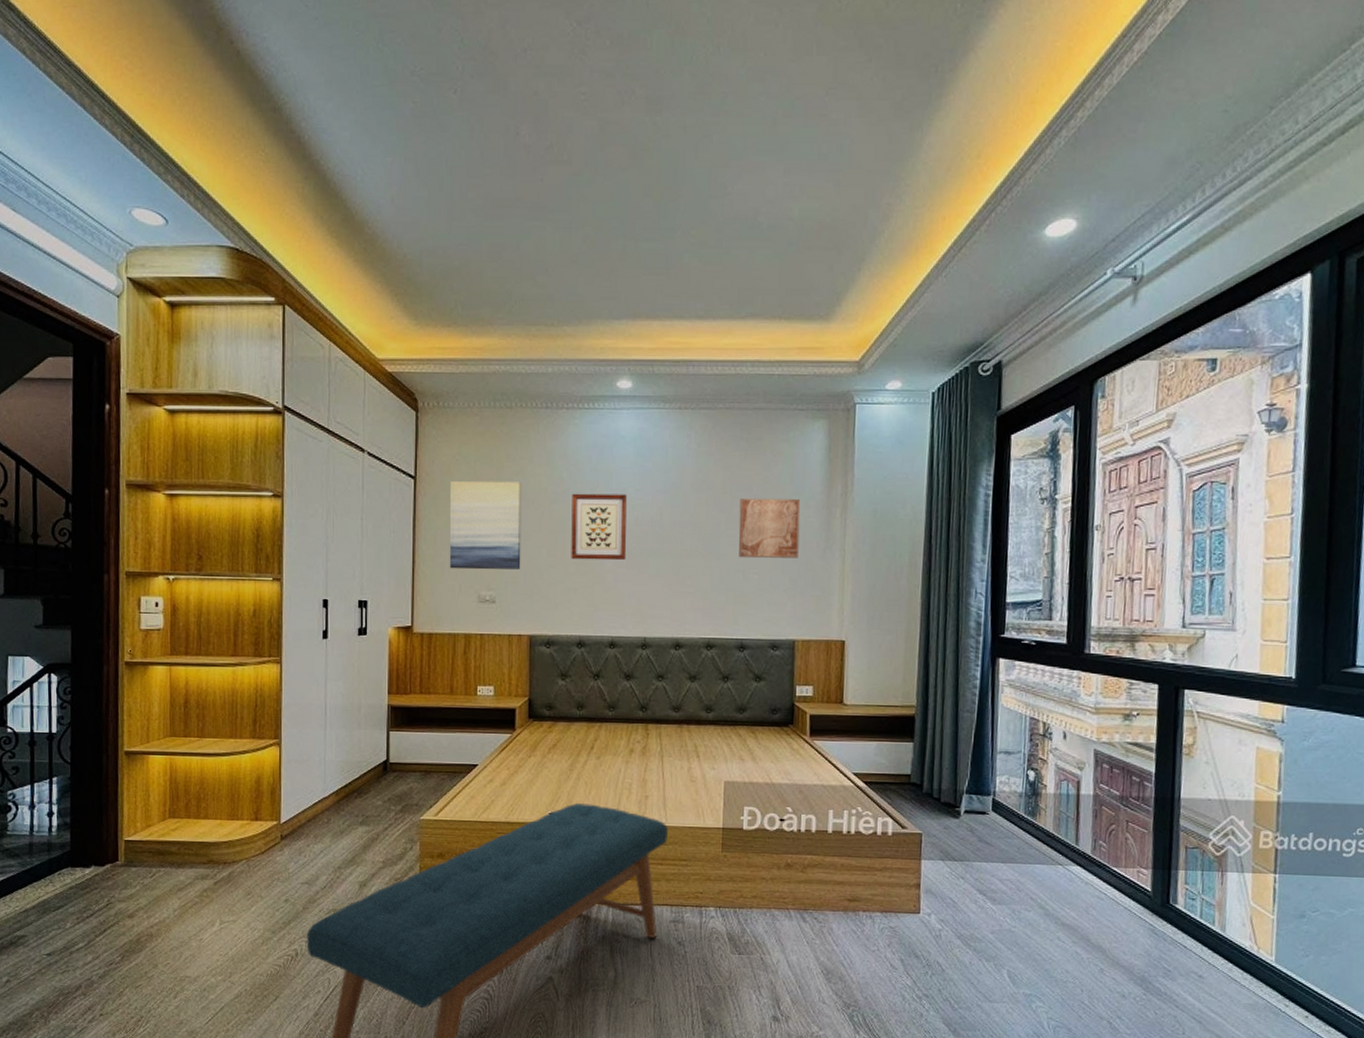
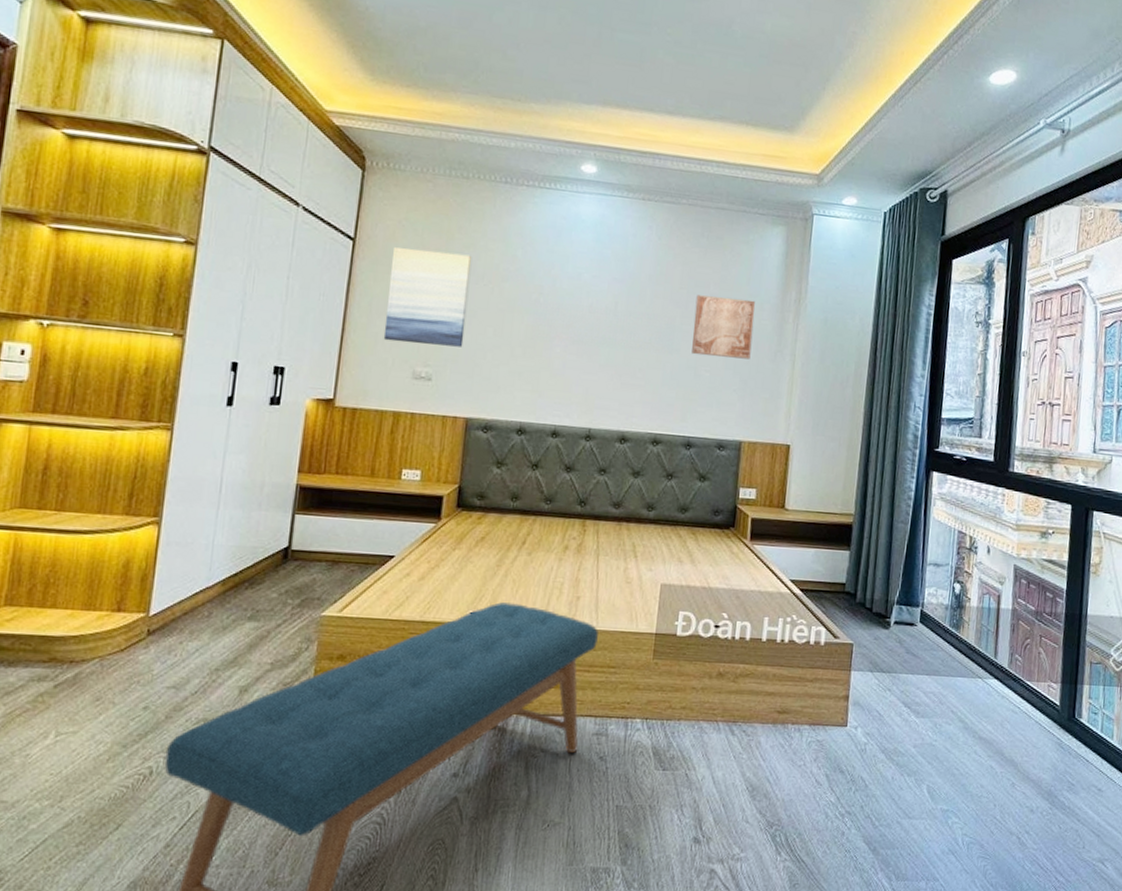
wall art: present [571,493,627,561] -> none [518,273,582,347]

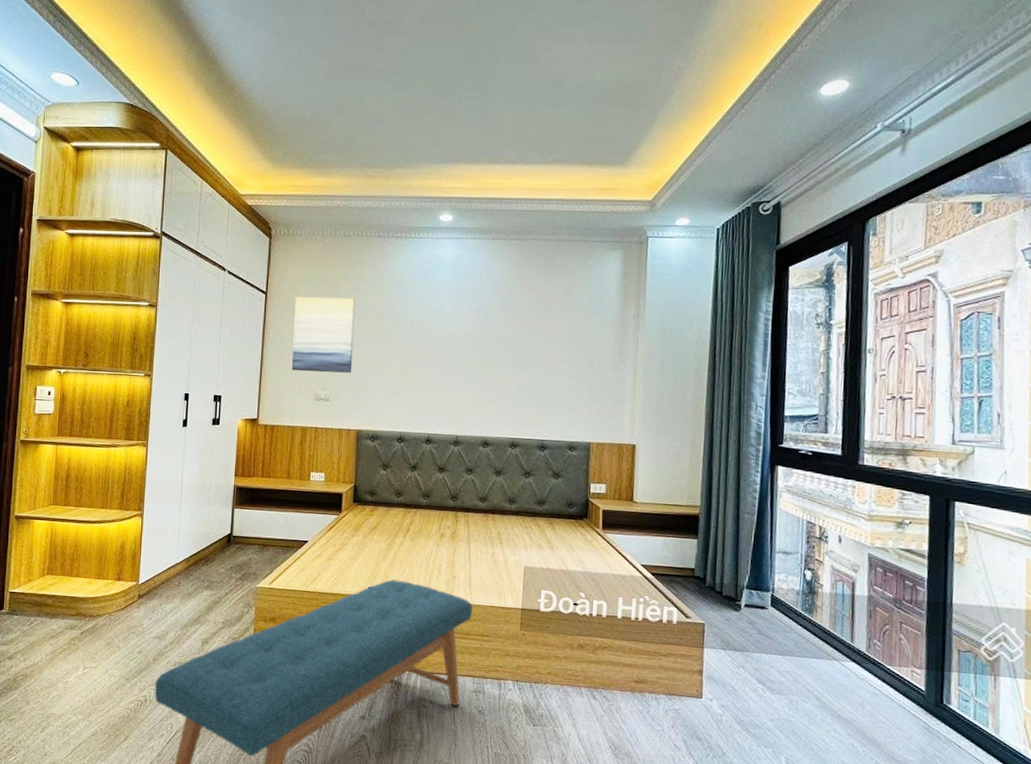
wall art: present [692,295,755,359] -> none [541,317,597,370]

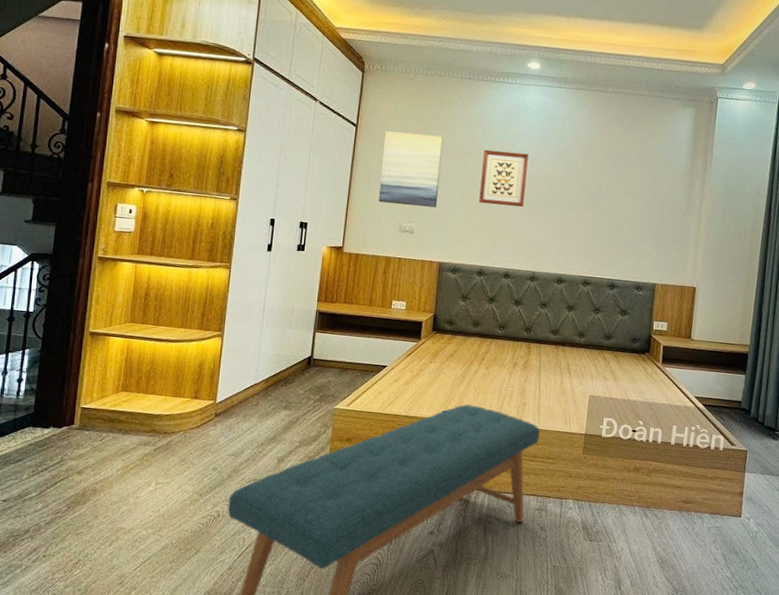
wall art: none [395,309,445,368] -> present [479,149,529,207]

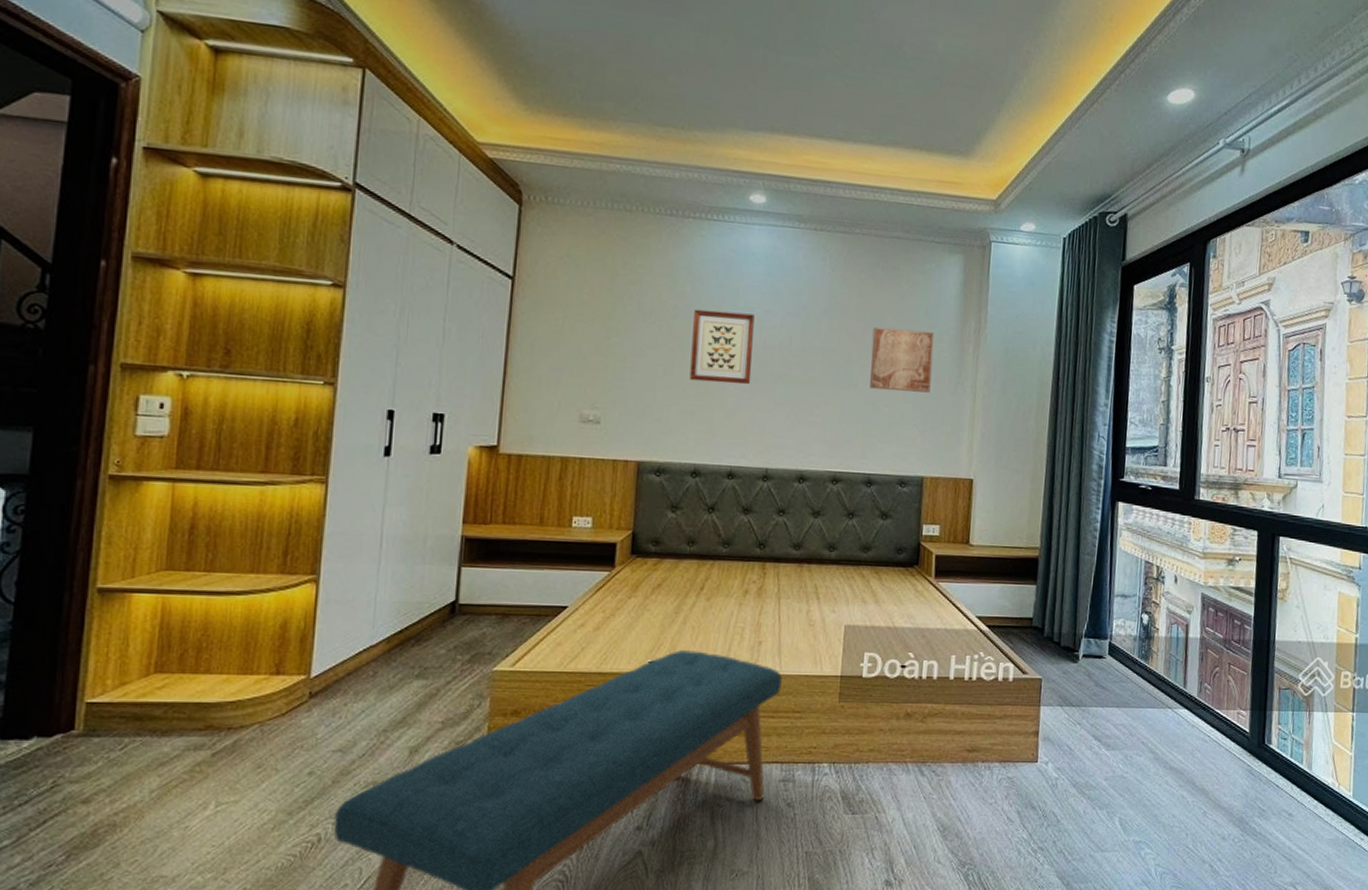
wall art: present [378,131,444,208] -> none [547,285,639,388]
wall art: none [615,165,668,218] -> present [870,327,934,393]

